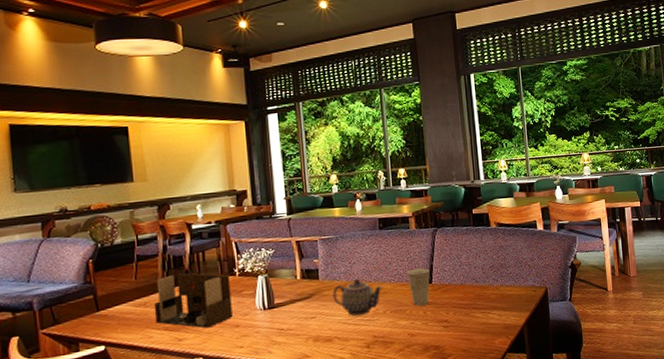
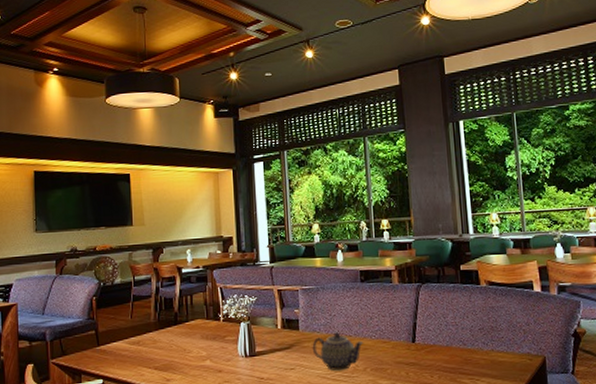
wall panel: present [153,273,233,328] -> none [146,315,216,371]
cup: present [407,268,430,306] -> none [388,325,413,366]

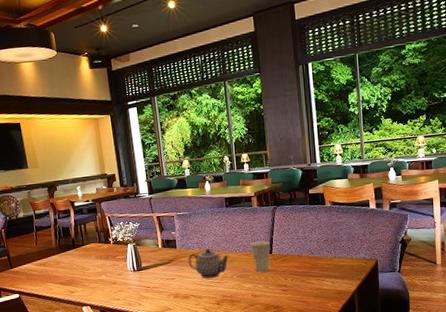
cup: none [388,325,413,366] -> present [250,240,270,272]

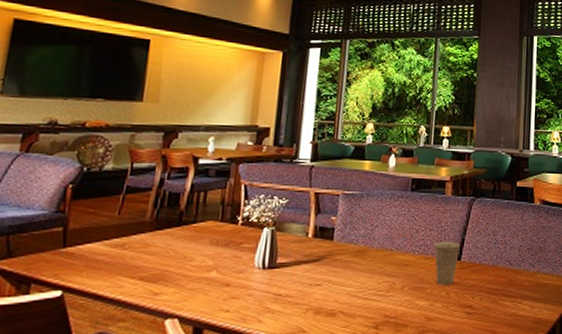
teapot: present [188,248,230,279] -> none [345,245,405,288]

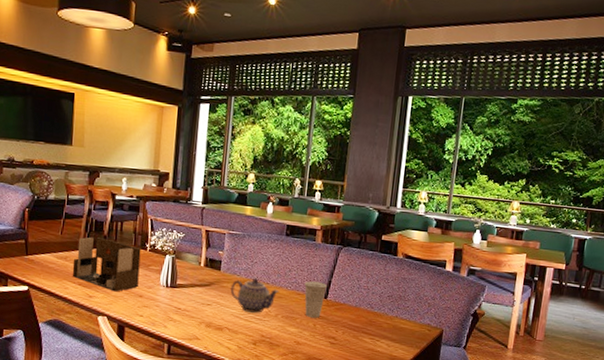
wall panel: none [130,214,231,283] -> present [72,237,141,292]
teapot: none [345,245,405,288] -> present [230,278,279,313]

